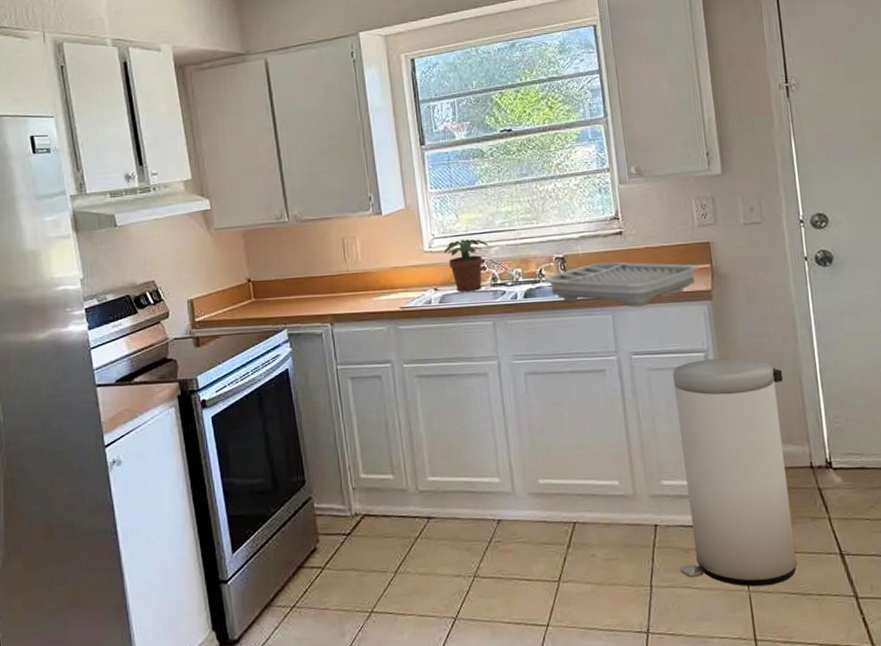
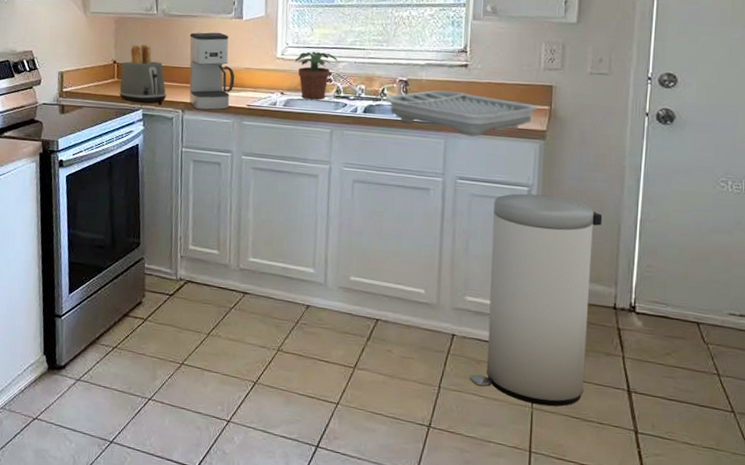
toaster: none [257,256,312,324] -> present [119,44,167,106]
coffee maker: none [327,232,384,321] -> present [189,32,235,111]

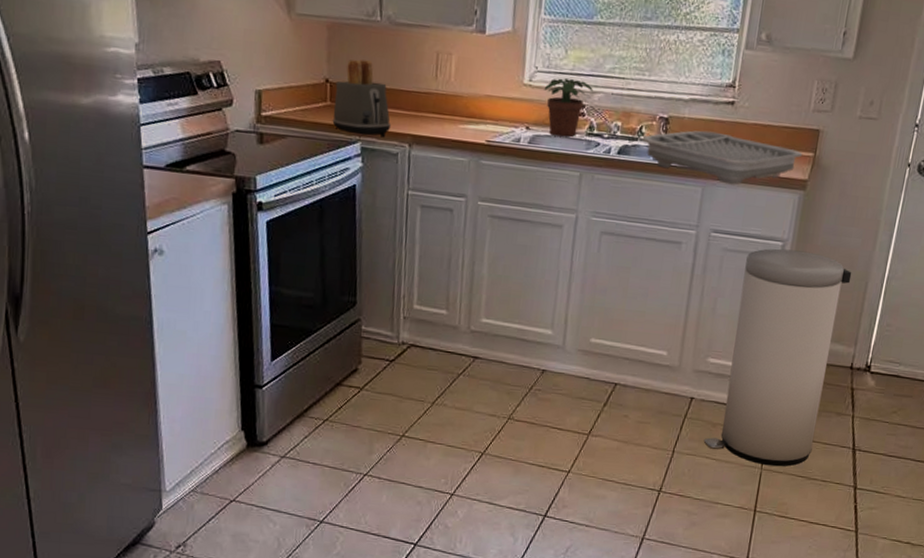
coffee maker: present [189,32,235,111] -> none [417,47,474,147]

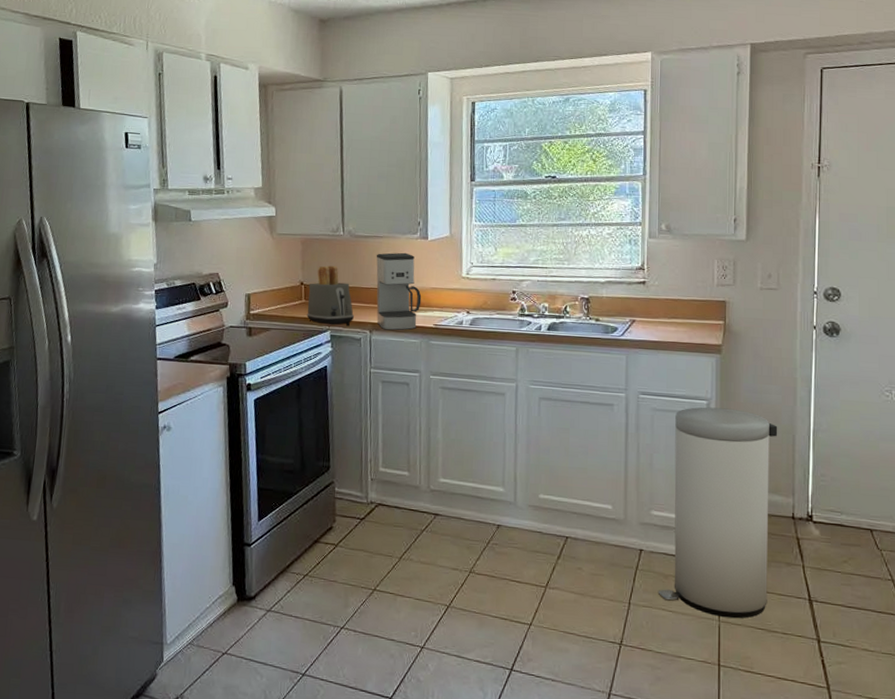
coffee maker: none [417,47,474,147] -> present [376,252,422,331]
potted plant: present [543,78,593,137] -> none [479,271,521,318]
dish rack: present [642,130,803,186] -> none [568,307,714,352]

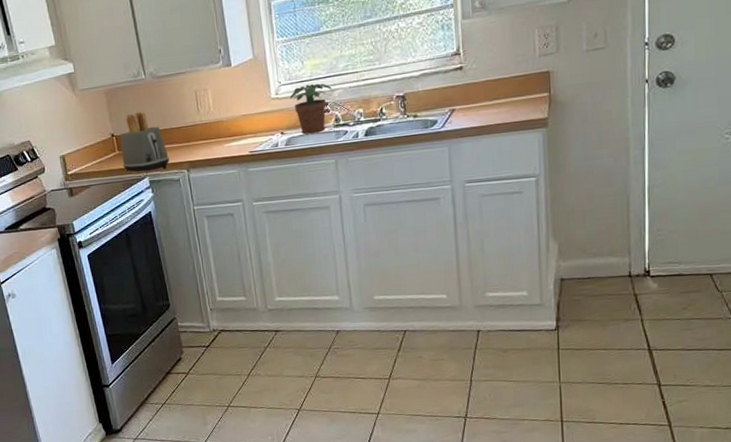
coffee maker: present [376,252,422,331] -> none [181,84,234,166]
potted plant: none [479,271,521,318] -> present [289,83,332,134]
pedal bin: present [657,407,778,619] -> none [498,180,611,379]

